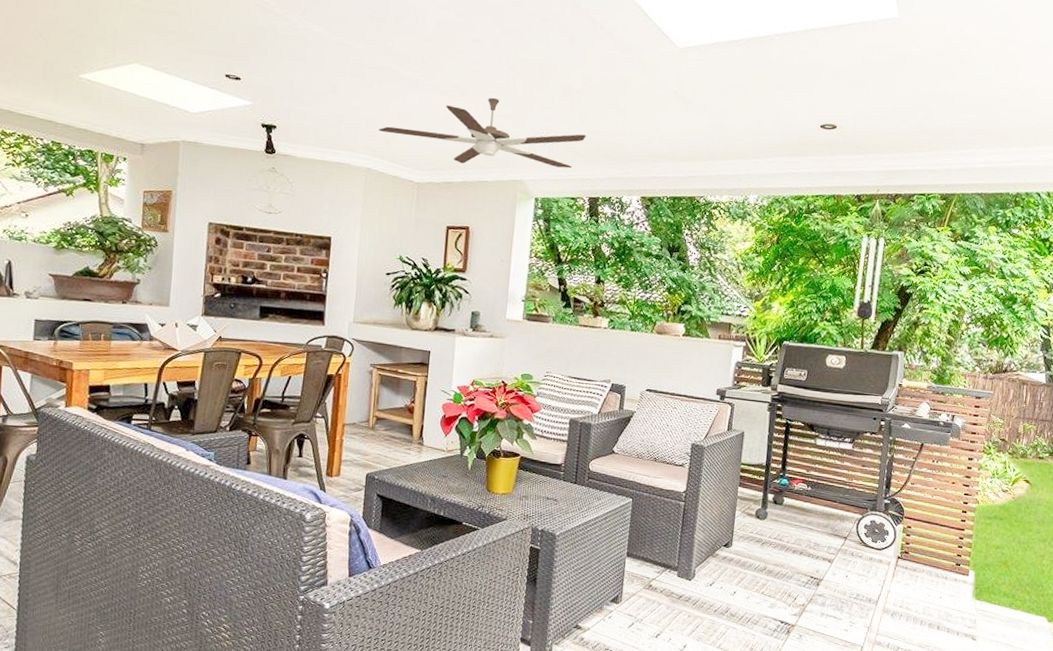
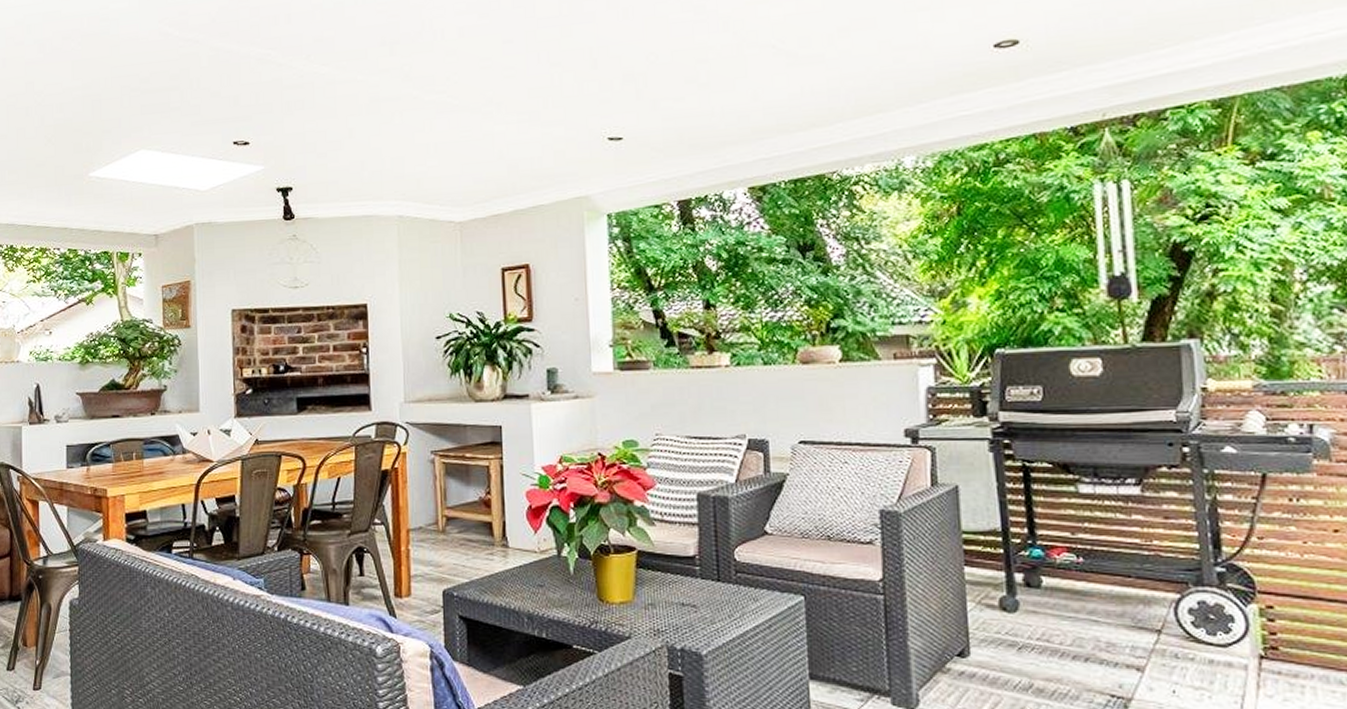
ceiling fan: present [378,97,586,169] -> none [406,103,662,190]

